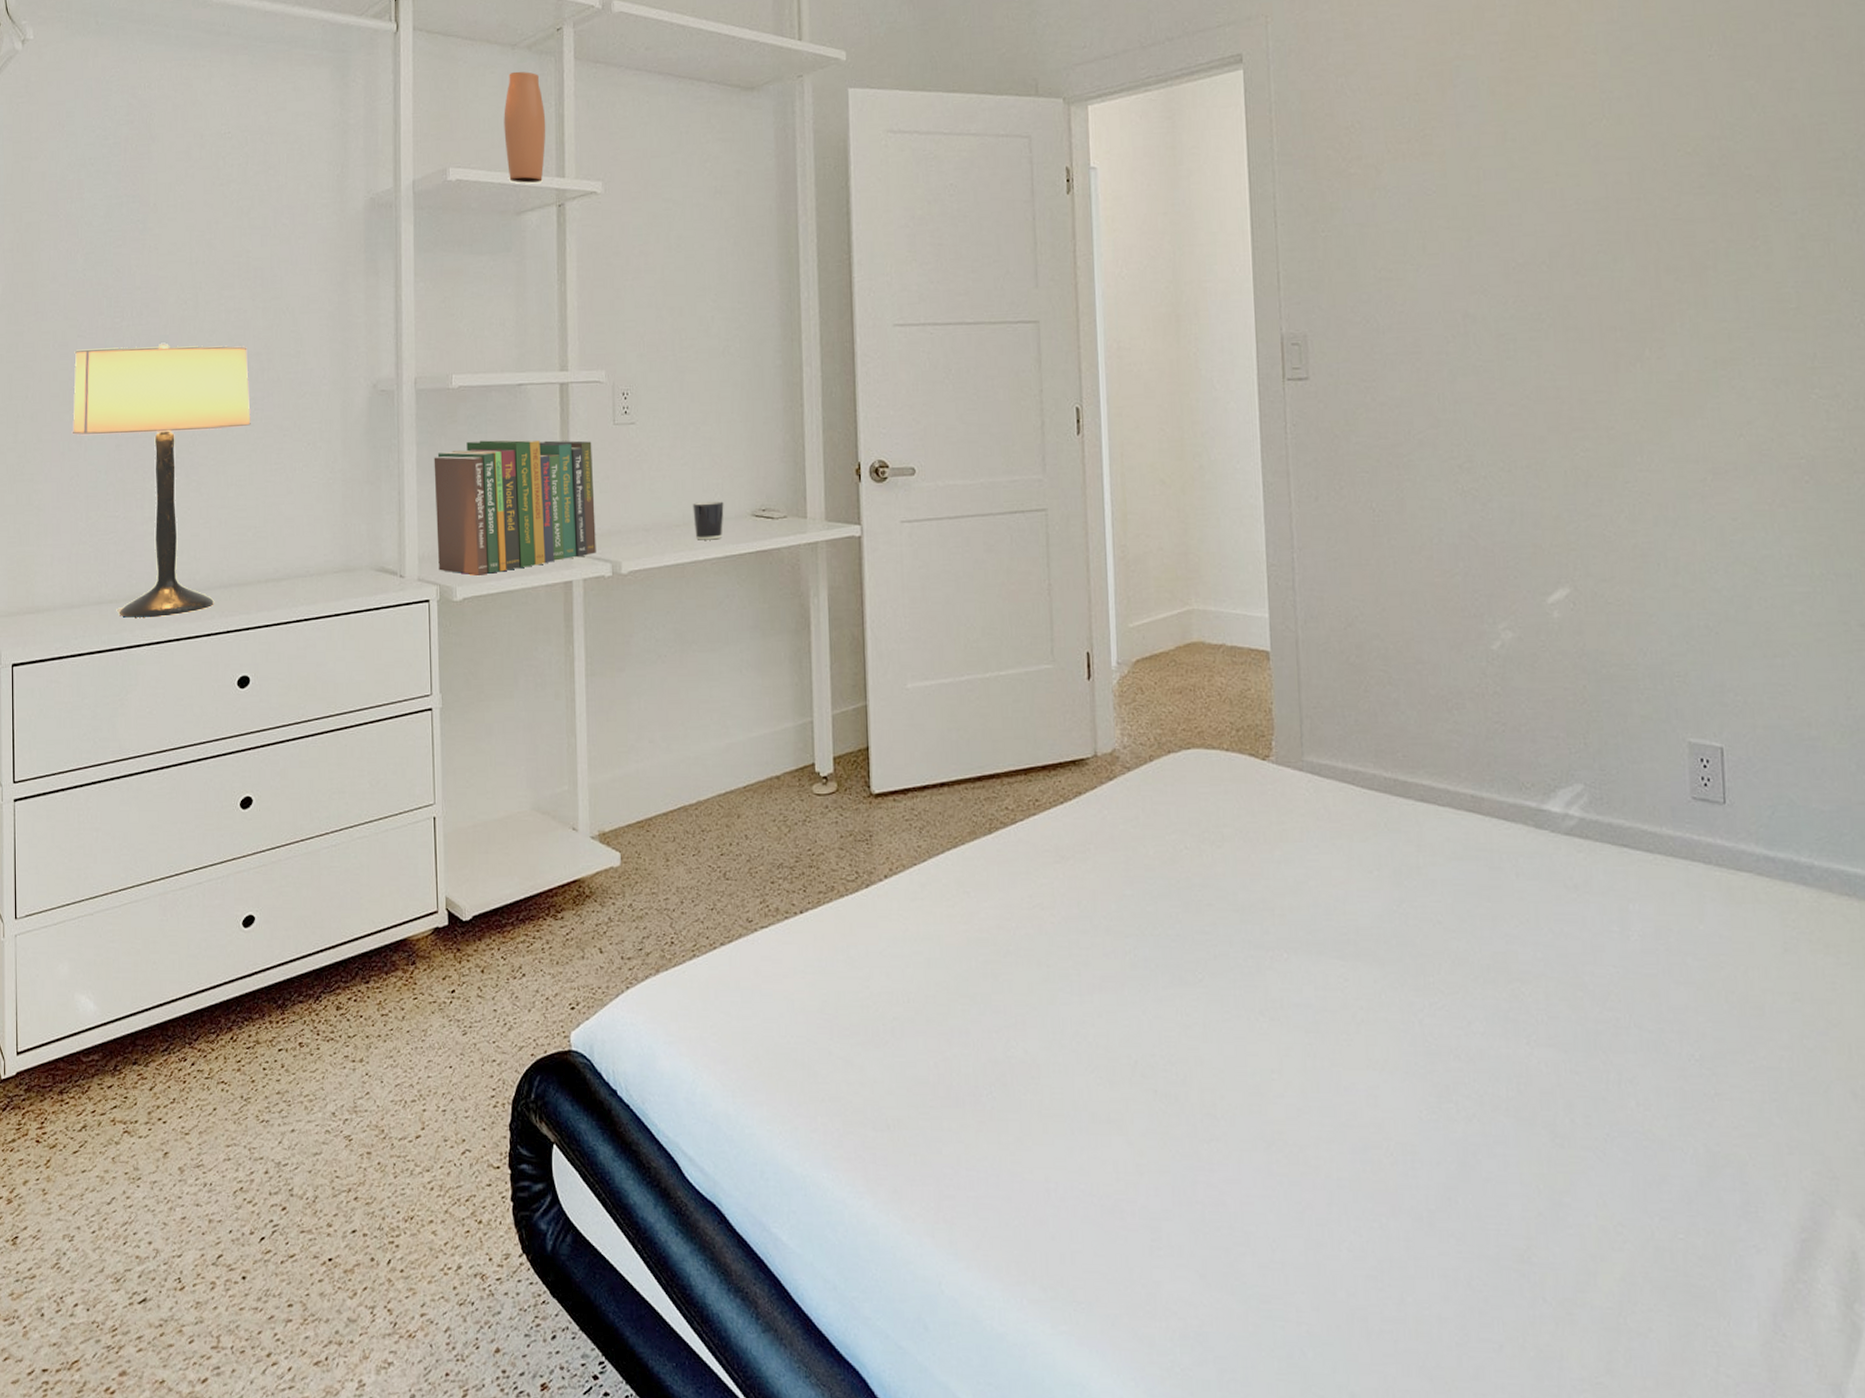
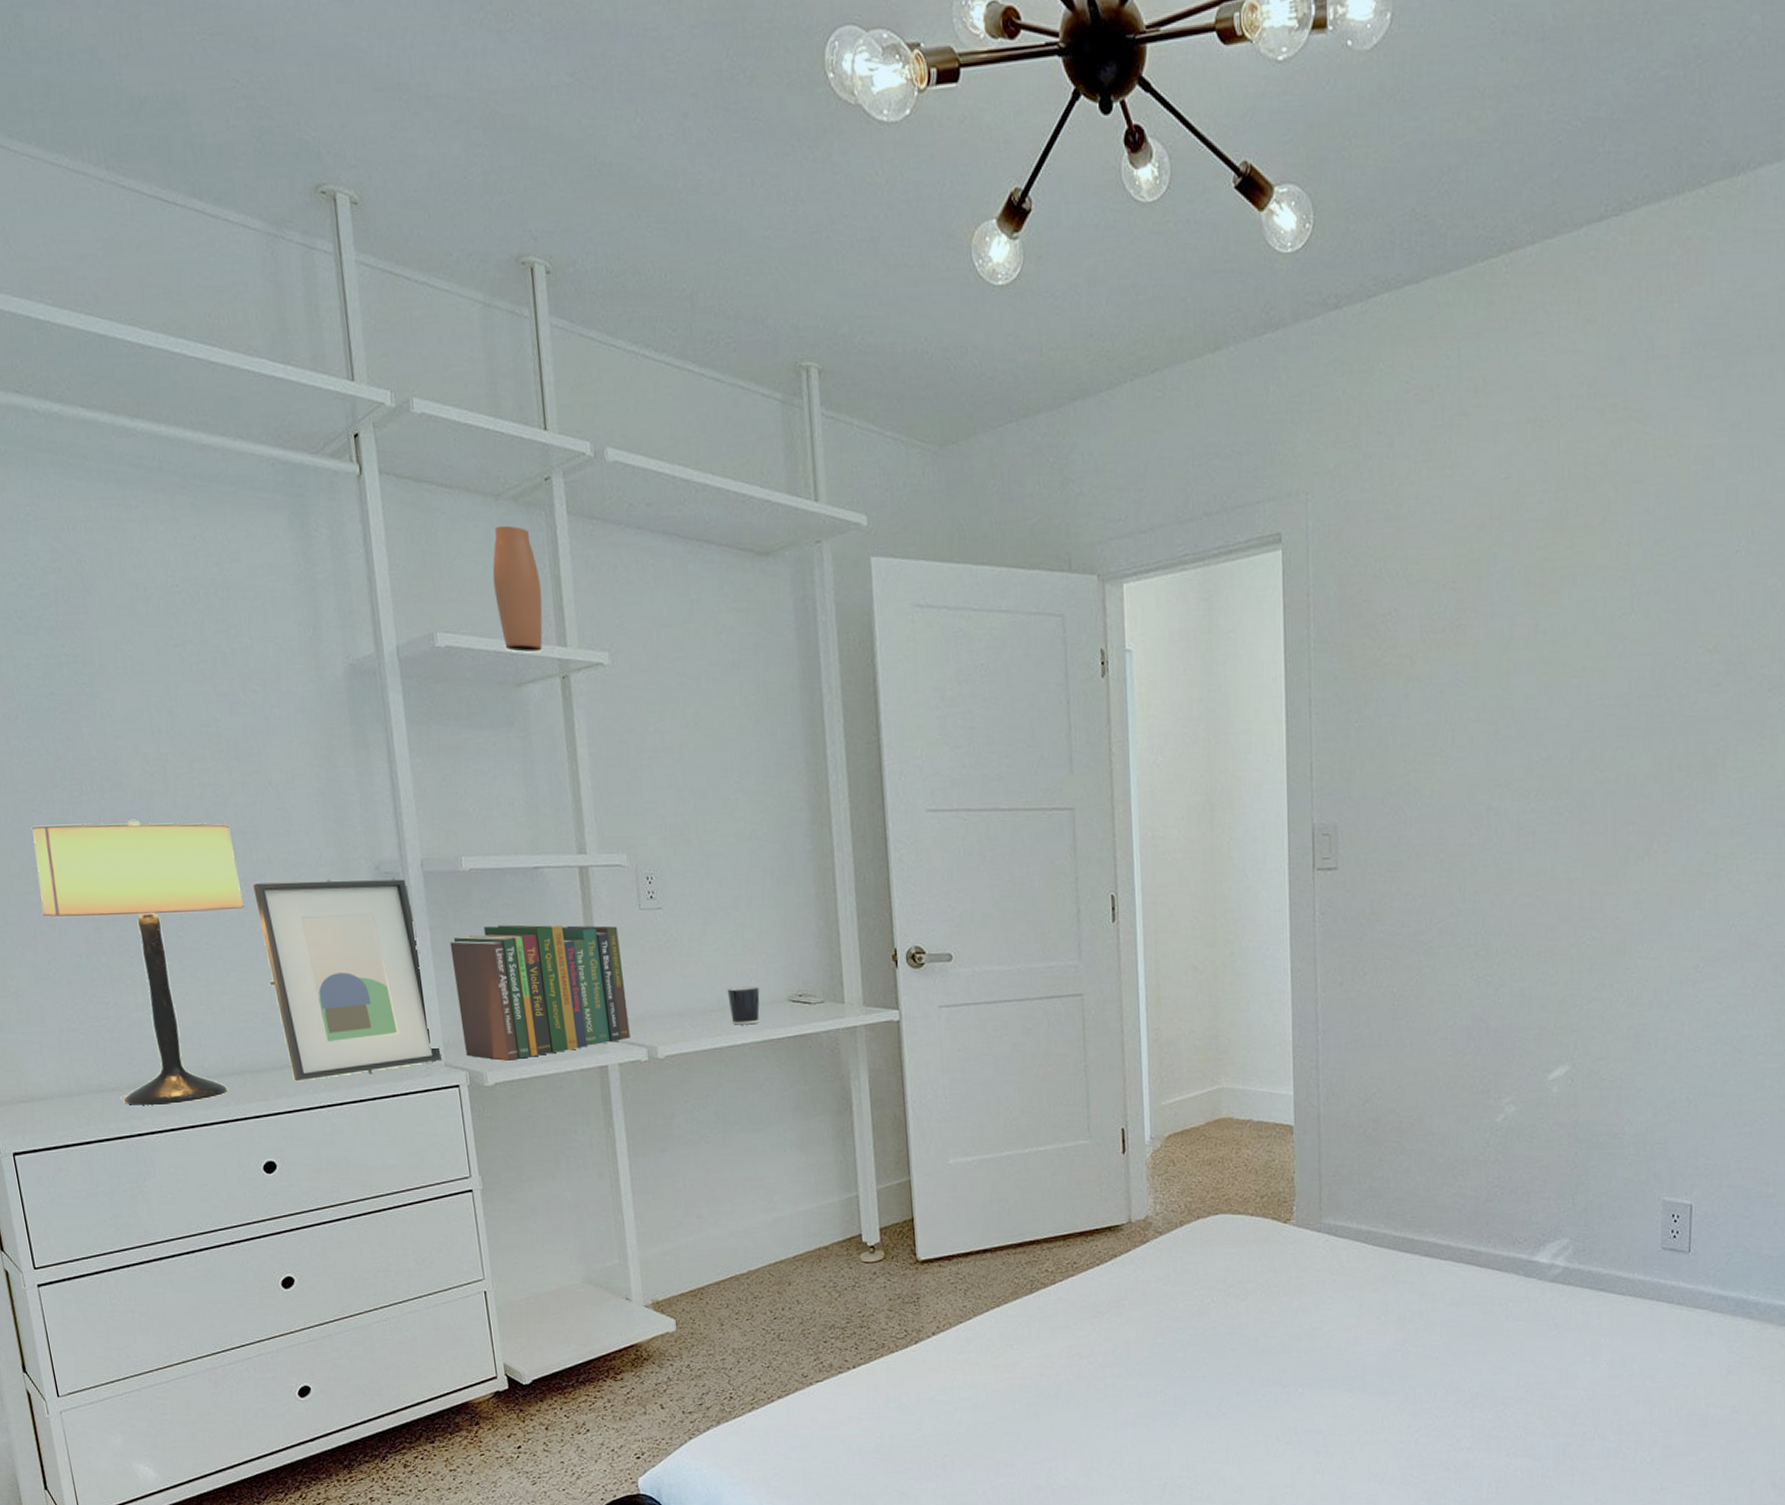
picture frame: none [261,396,415,595] -> present [253,878,442,1082]

